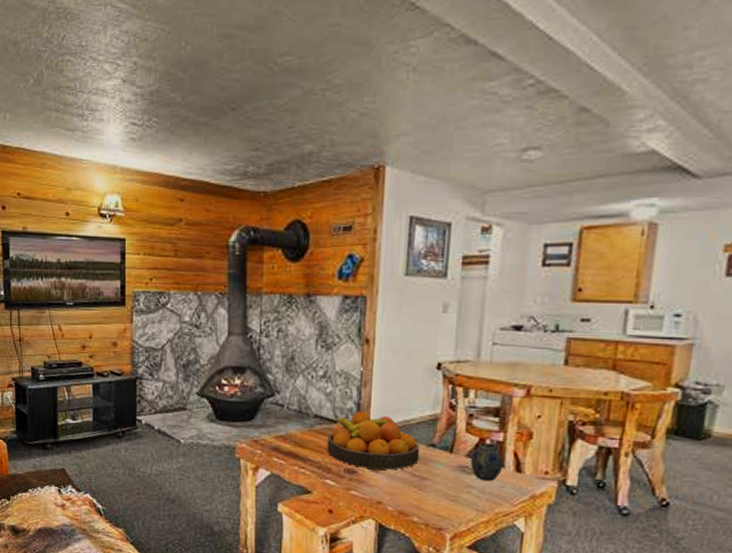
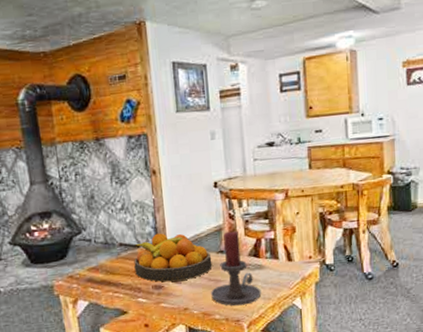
candle holder: none [411,423,476,513] -> present [210,230,262,306]
teapot: present [470,442,503,482] -> none [252,240,278,274]

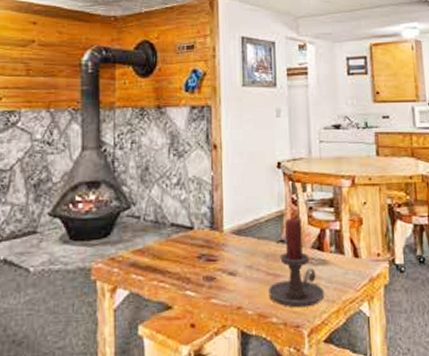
fruit bowl: present [134,233,212,282] -> none [185,214,272,273]

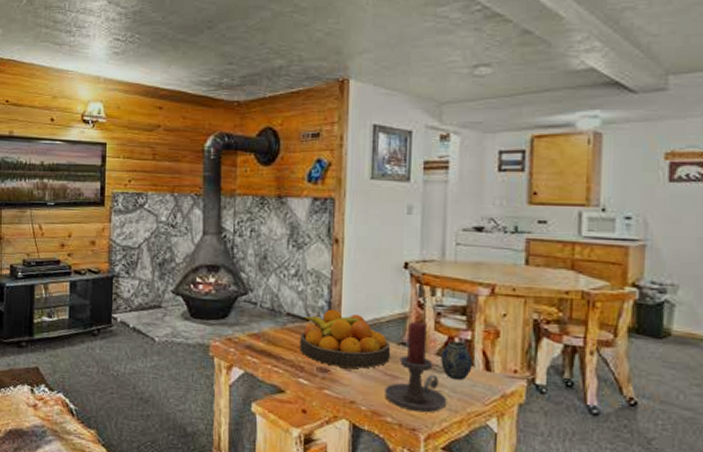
fruit bowl: none [185,214,272,273] -> present [300,309,391,369]
teapot: none [316,232,343,271] -> present [441,340,473,381]

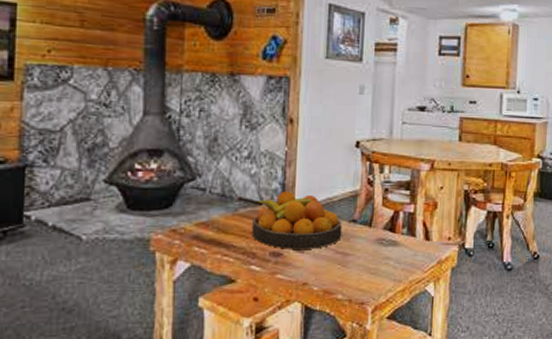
candle holder: present [383,321,447,413] -> none [335,199,393,286]
teapot: present [441,340,473,381] -> none [387,214,415,252]

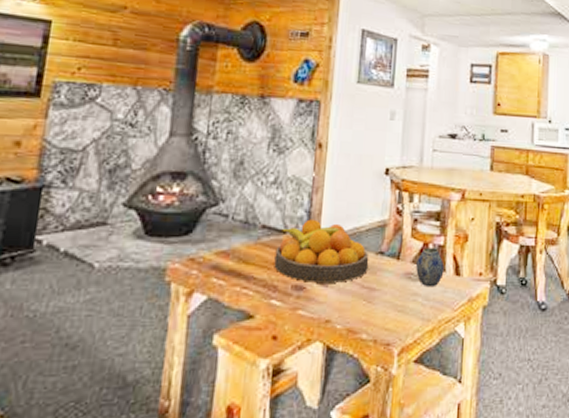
teapot: none [387,214,415,252] -> present [416,247,444,288]

